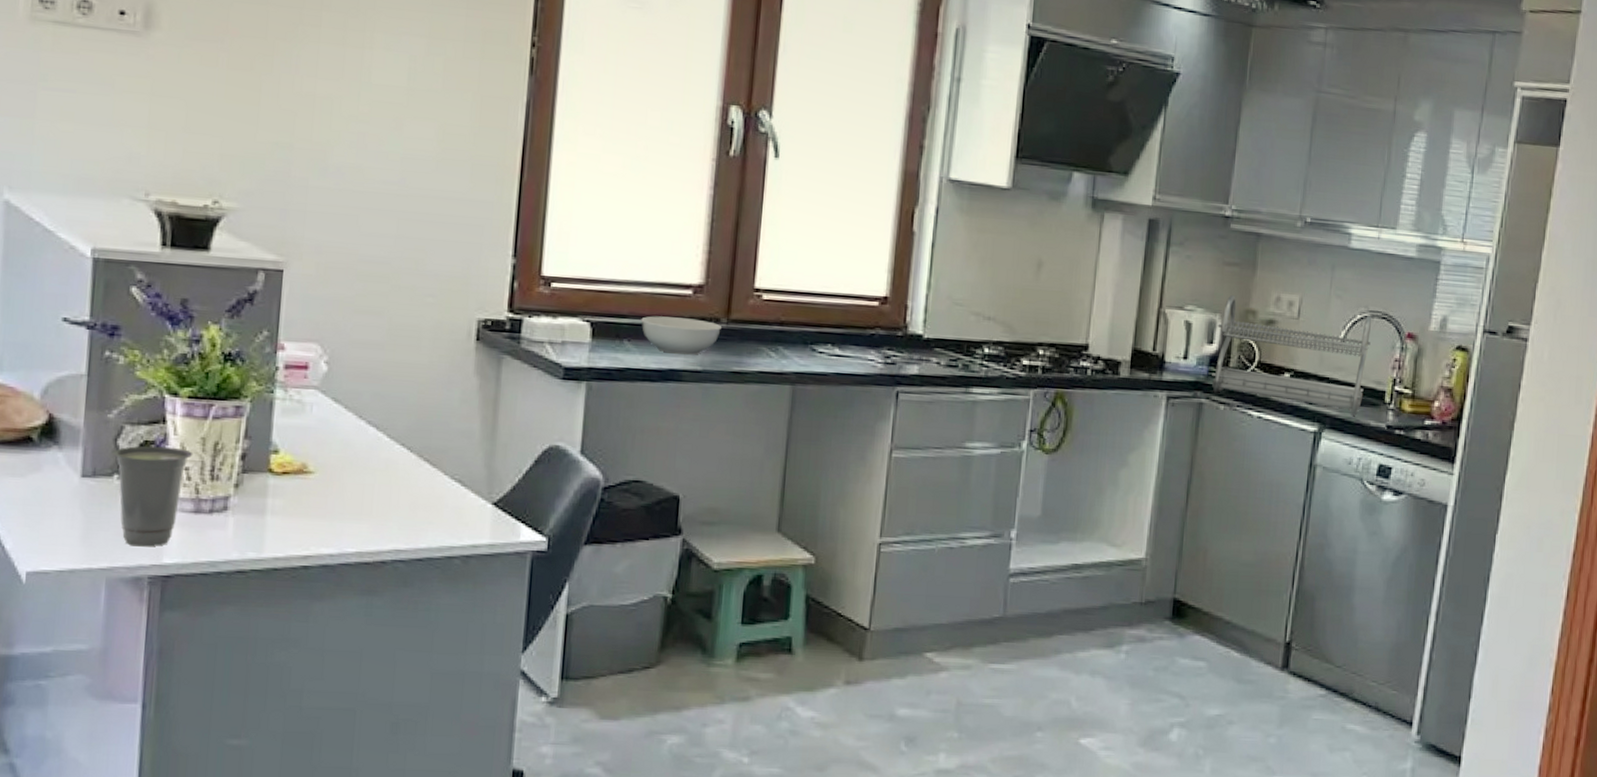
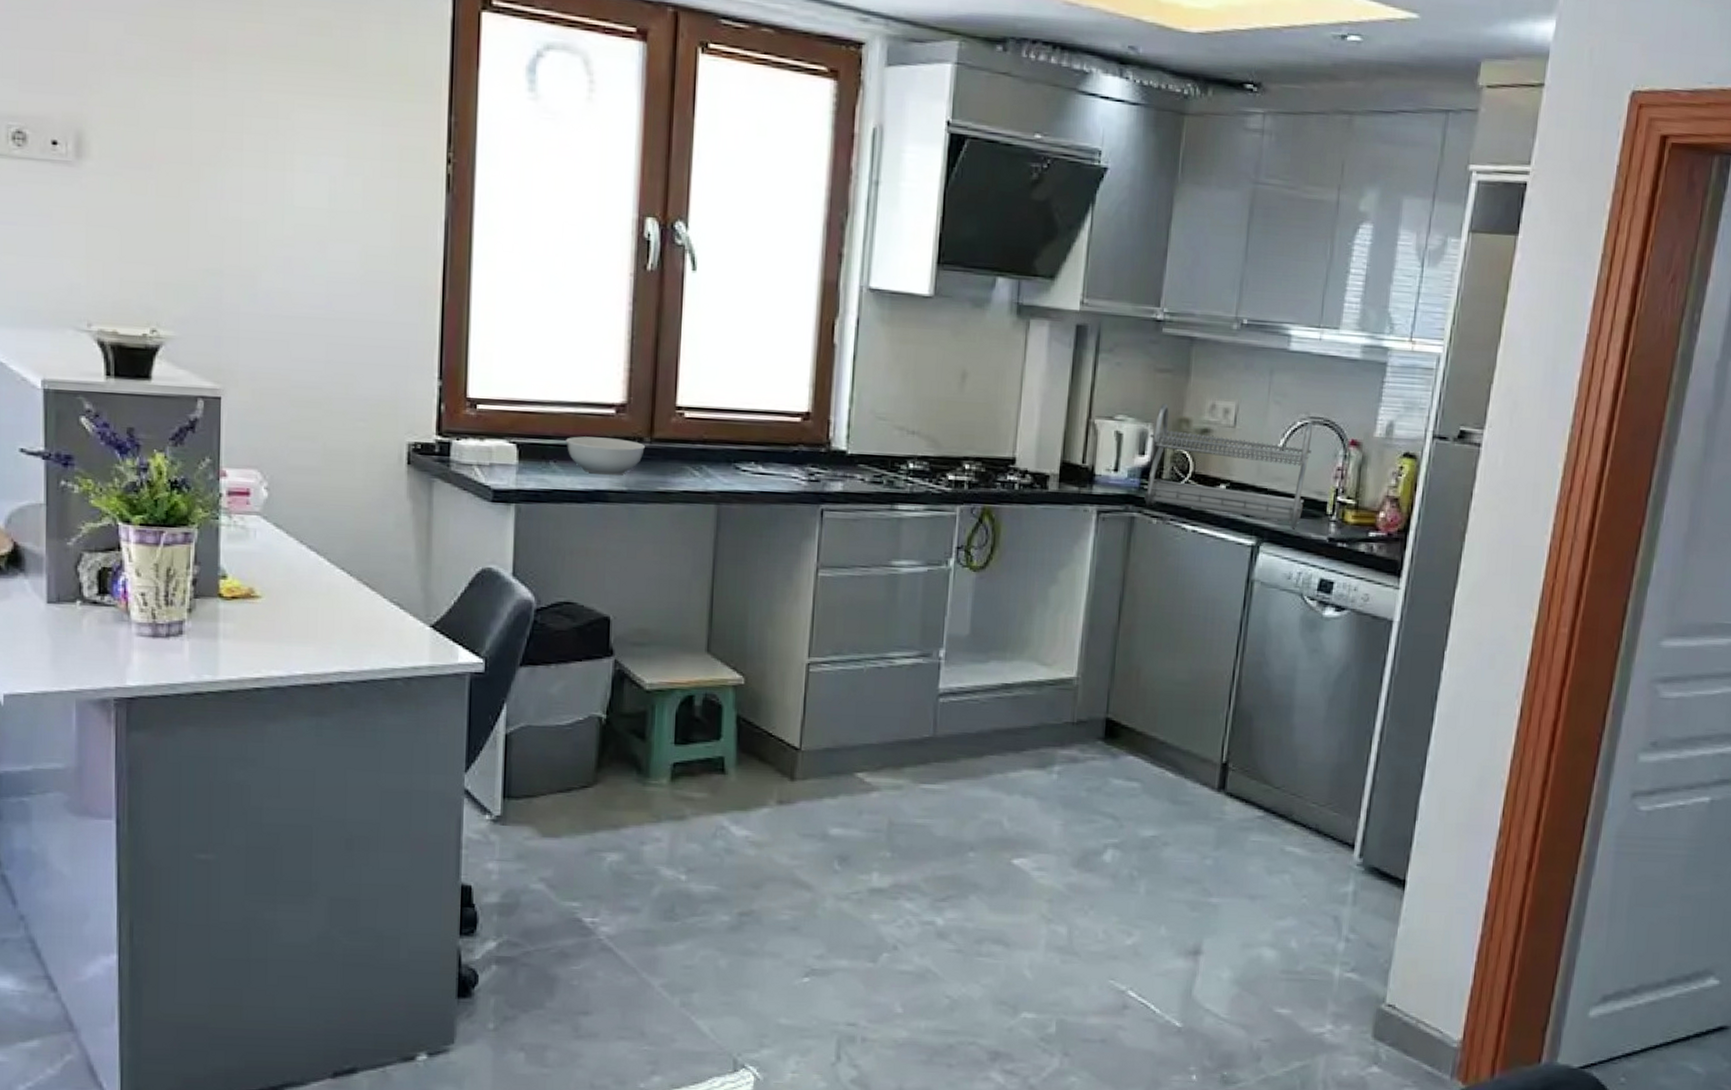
cup: present [111,445,193,547] -> none [73,572,148,670]

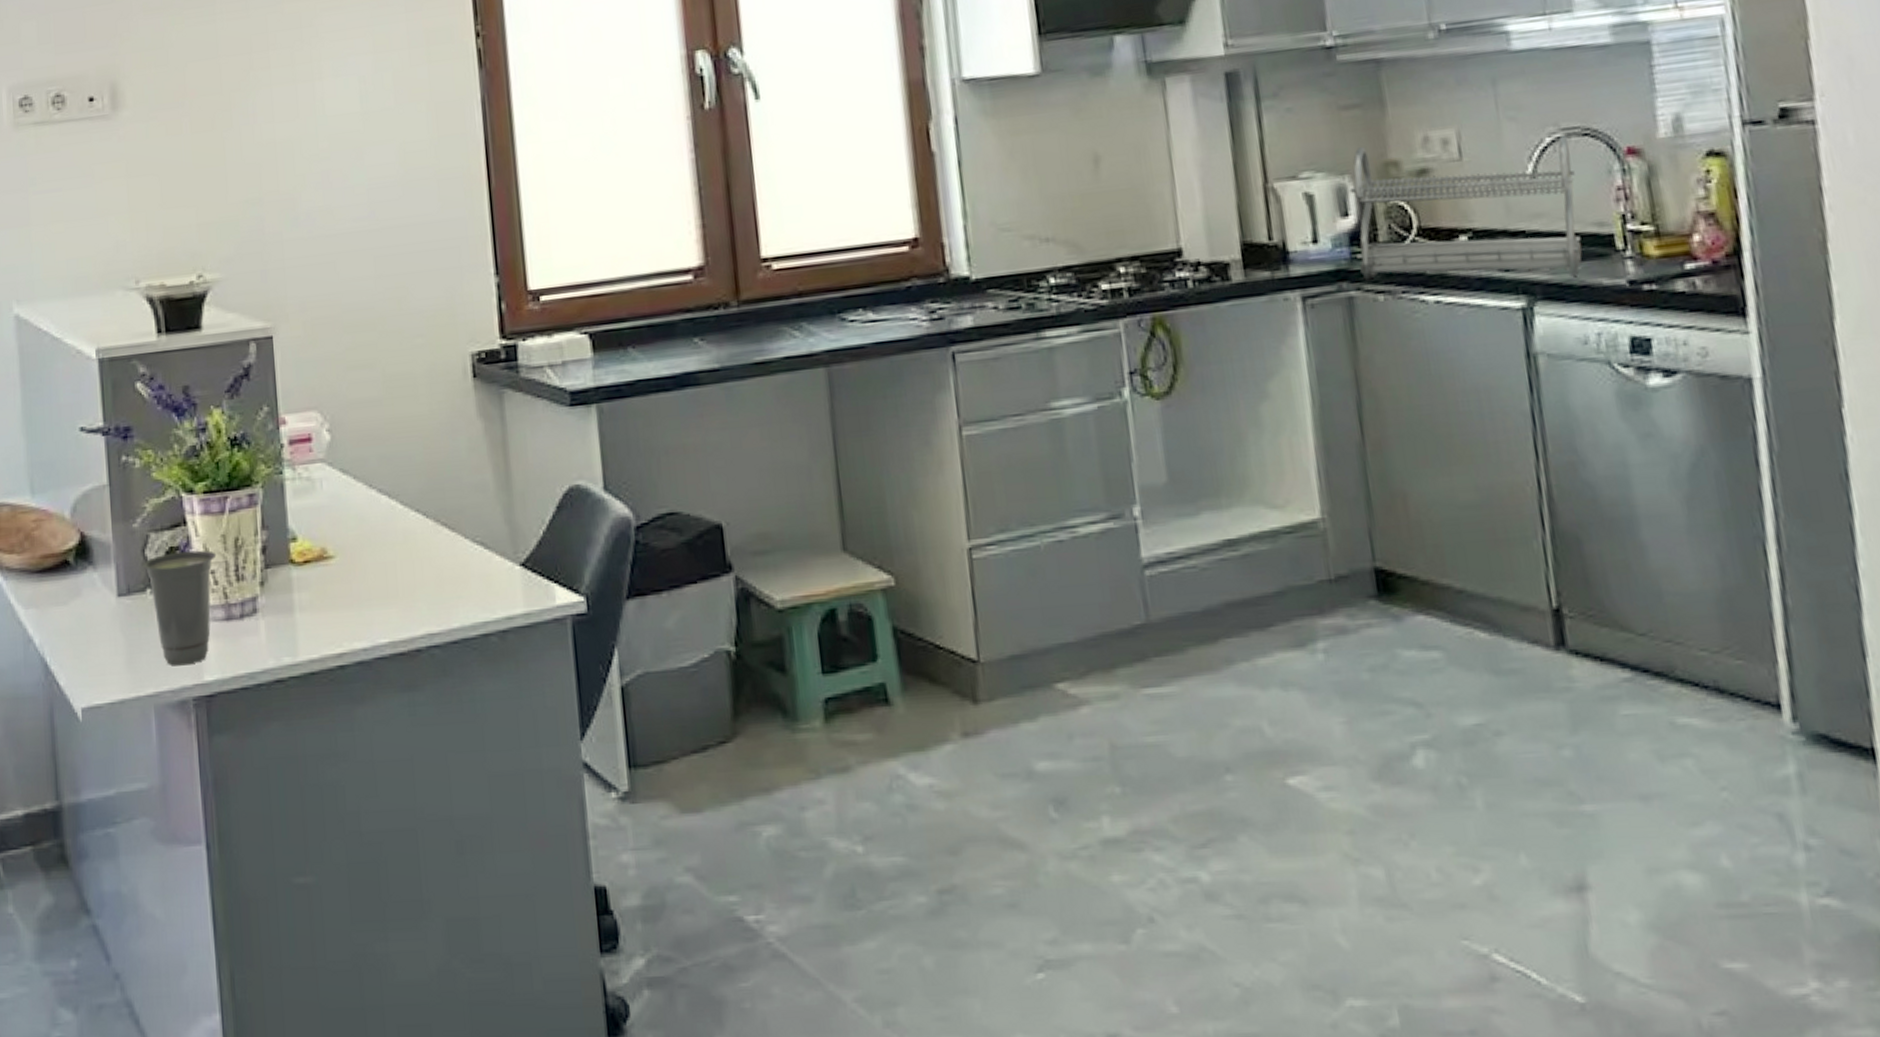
cup: none [73,572,148,670] -> present [141,550,217,666]
bowl: present [566,436,645,475] -> none [642,307,733,354]

